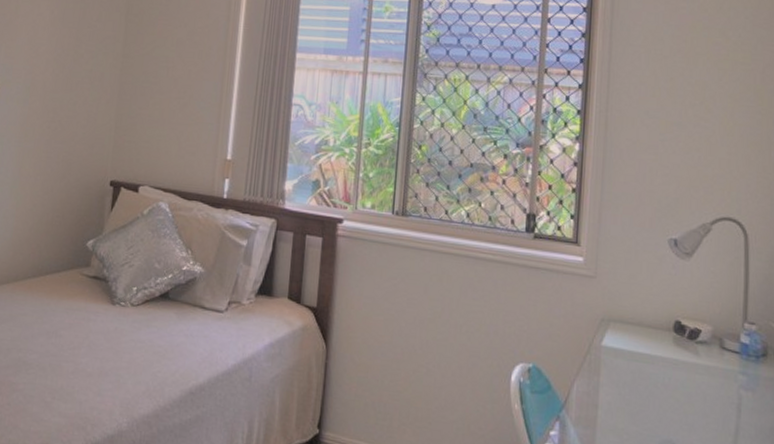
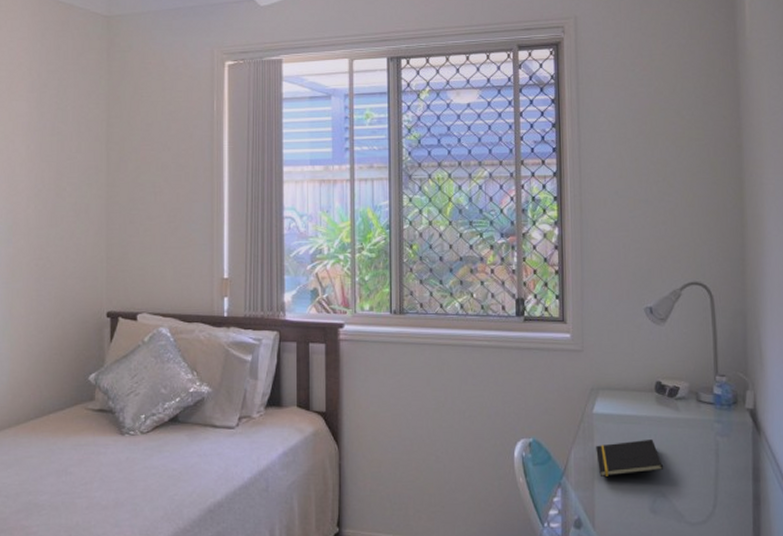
notepad: none [601,380,677,419] -> present [596,440,664,477]

